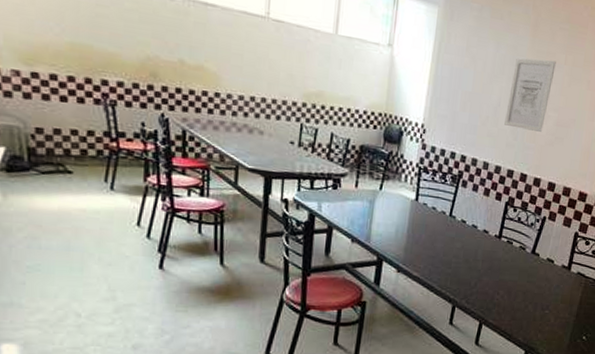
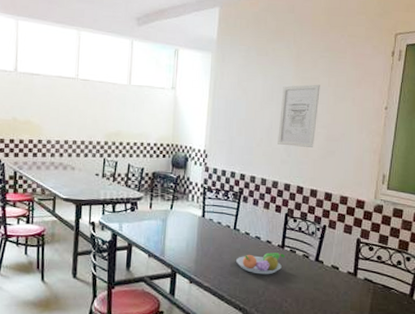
fruit bowl: none [449,242,502,266] -> present [236,252,285,275]

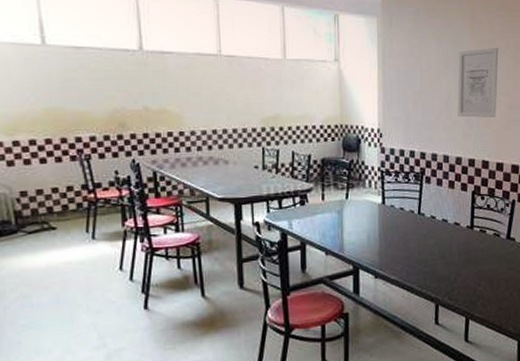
fruit bowl: present [236,252,285,275] -> none [424,234,476,260]

